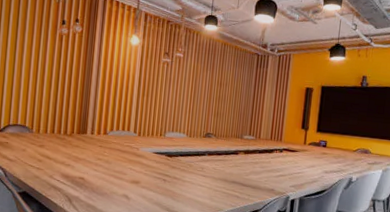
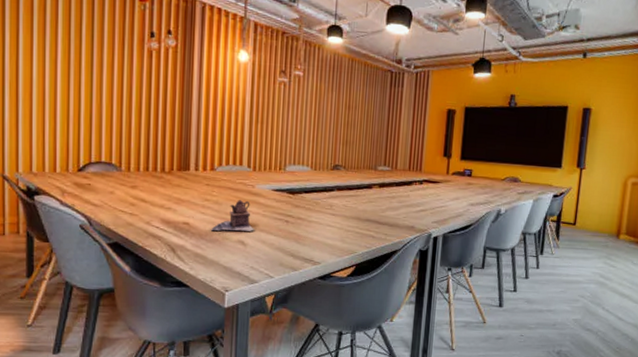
teapot: none [101,160,138,188] -> present [211,200,255,232]

